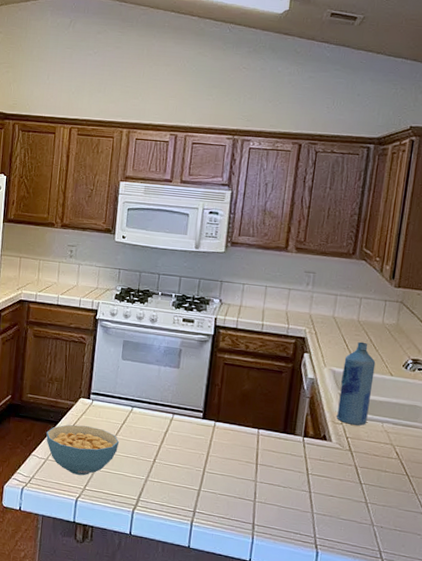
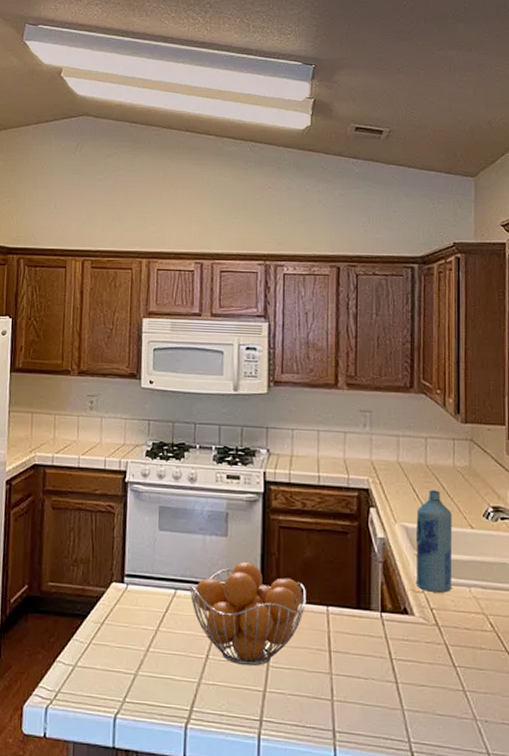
cereal bowl: present [46,424,120,476] -> none [72,617,163,684]
fruit basket: none [144,389,242,471] -> present [189,561,306,666]

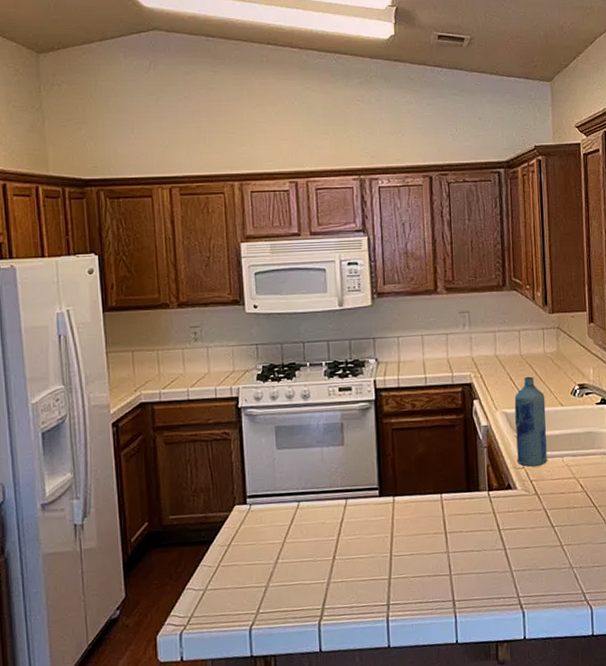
fruit basket: present [189,561,306,666] -> none [311,465,422,560]

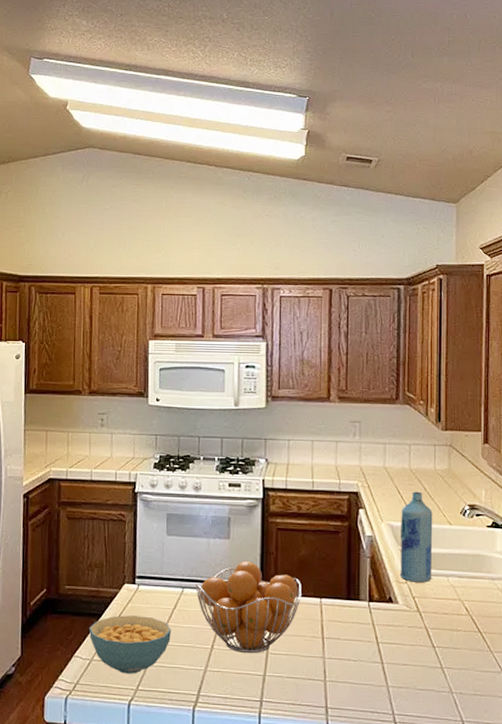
cereal bowl: none [199,536,290,599] -> present [88,614,172,674]
fruit basket: none [311,465,422,560] -> present [195,560,301,654]

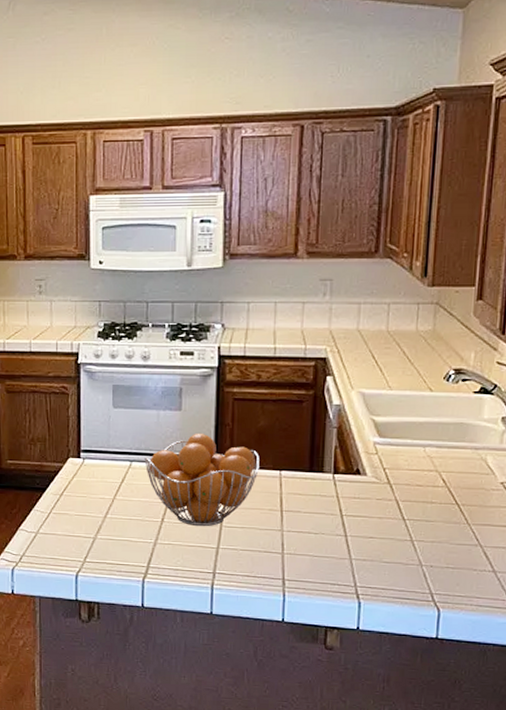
cereal bowl: present [88,614,172,674] -> none [33,488,120,547]
bottle: present [399,491,433,583] -> none [369,355,412,453]

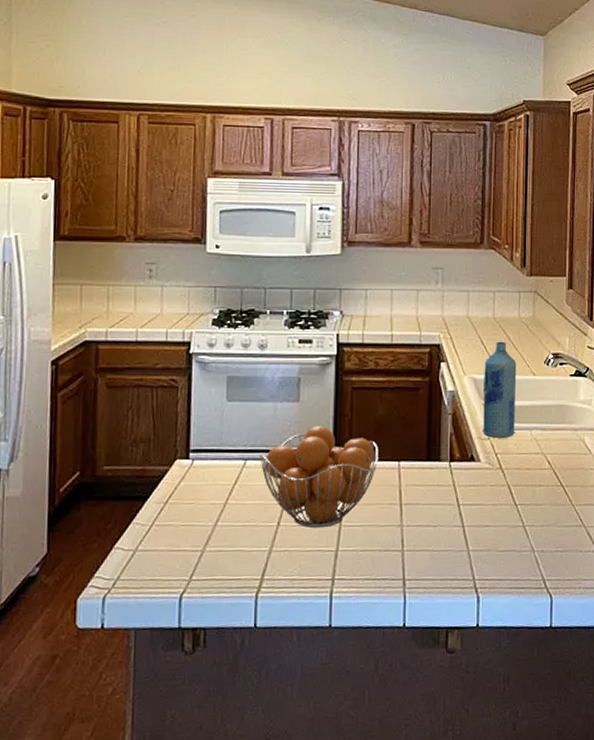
bottle: none [369,355,412,453] -> present [482,341,517,438]

